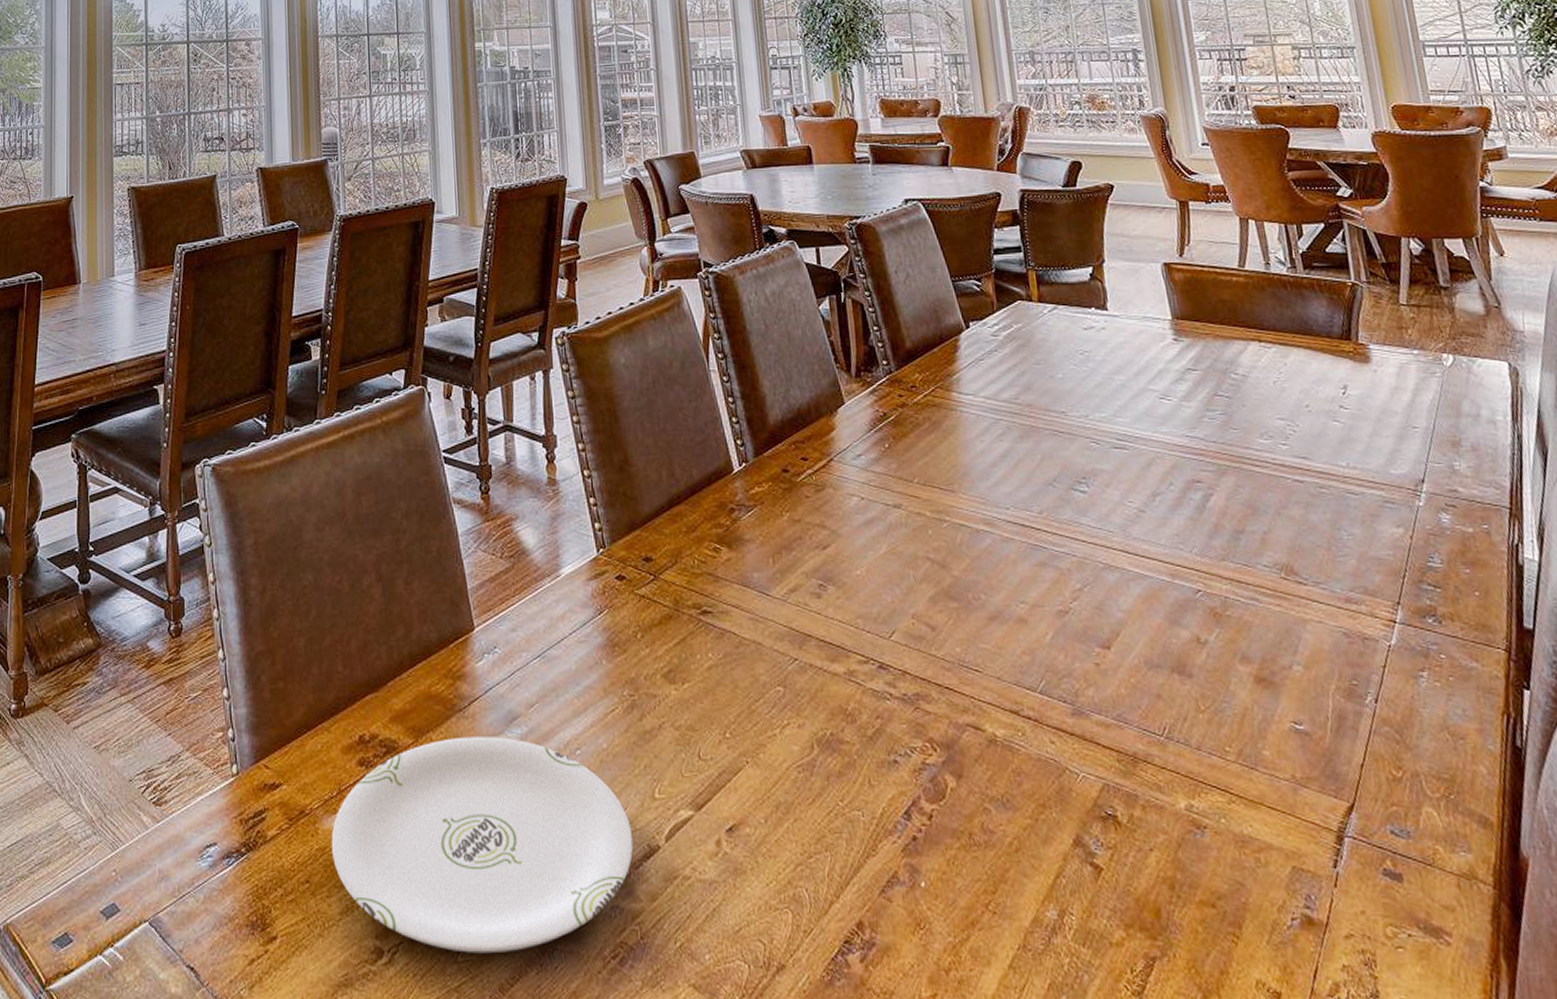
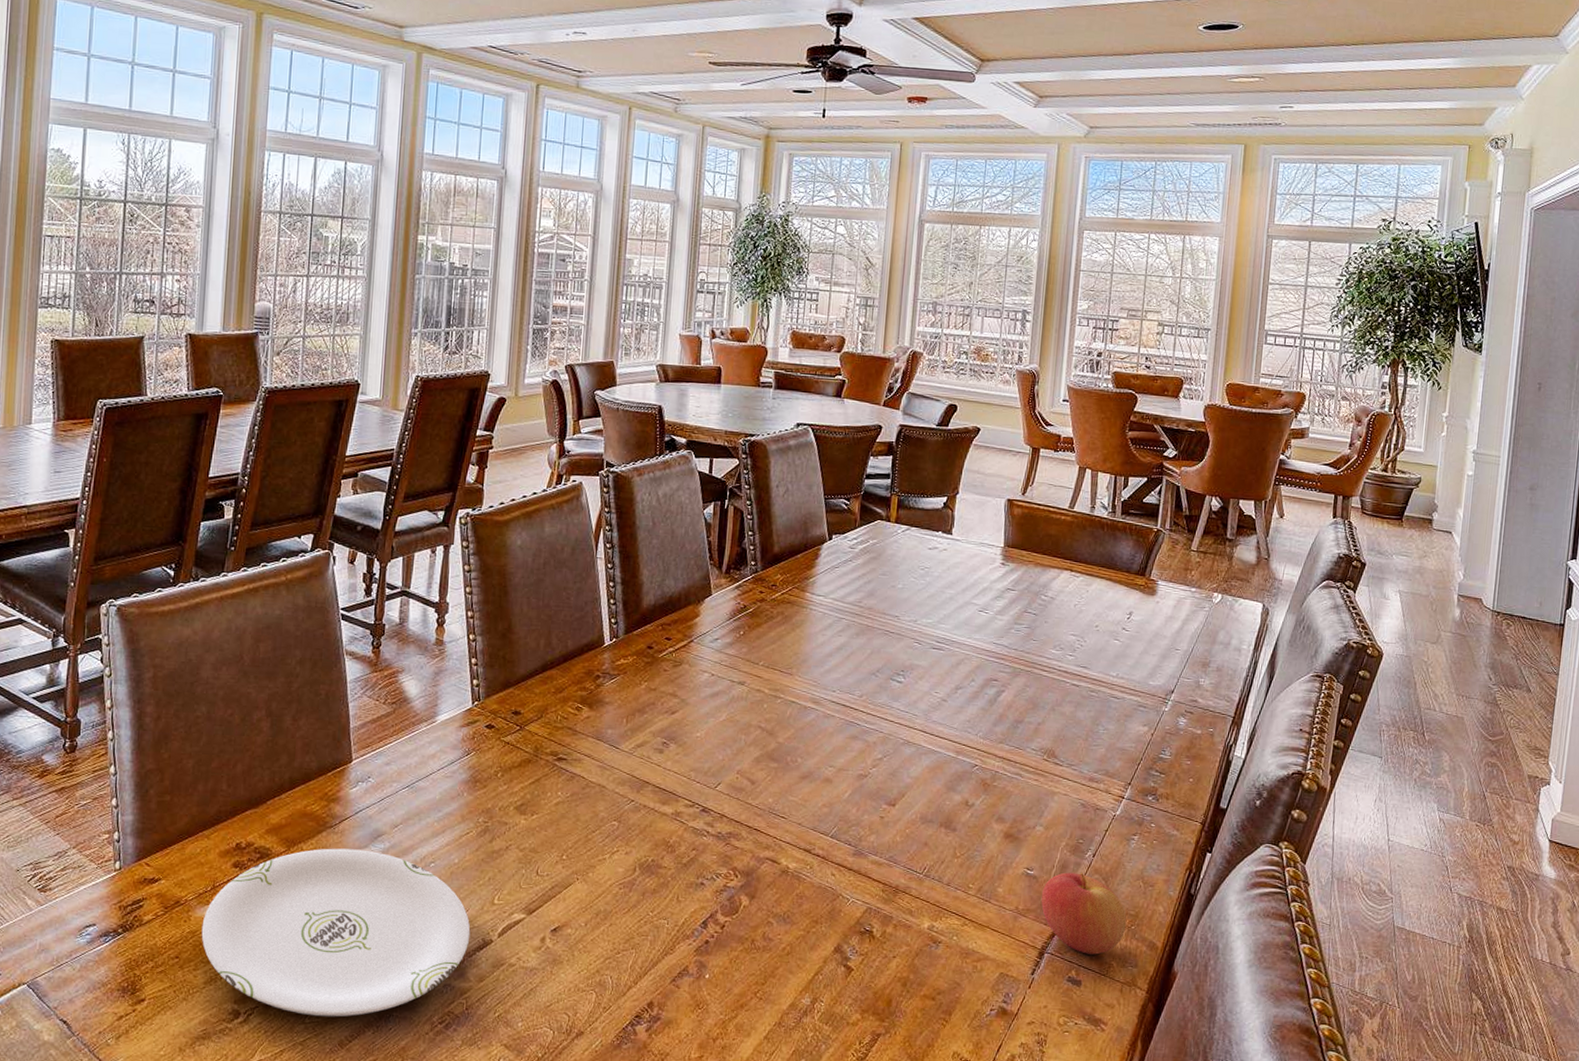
apple: none [1320,723,1444,837] -> present [1041,872,1127,955]

